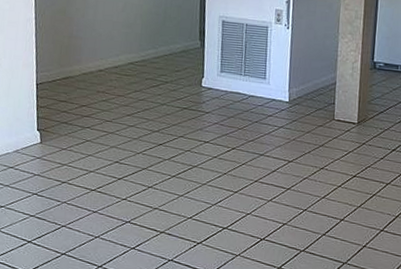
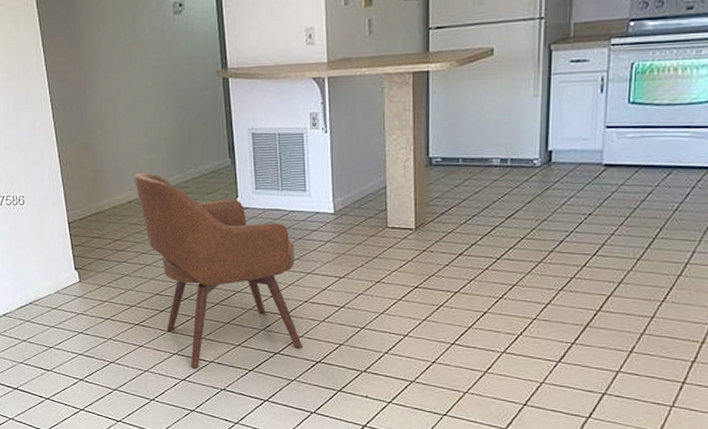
chair: none [106,44,251,237] -> present [133,172,302,367]

